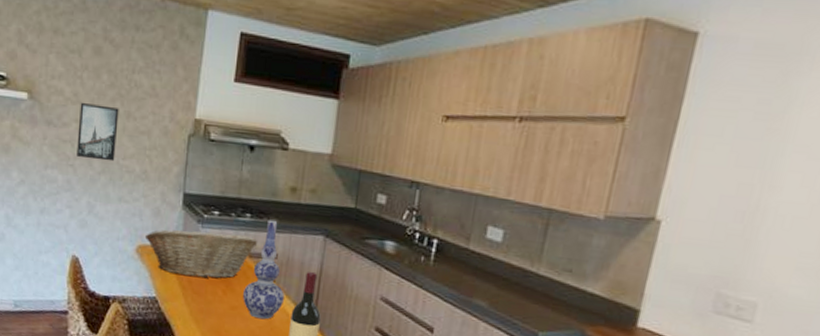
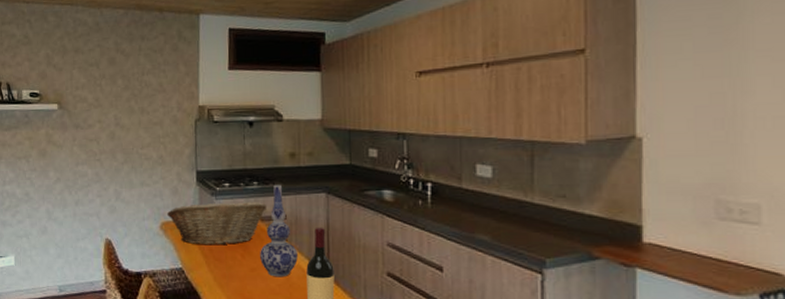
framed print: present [77,102,119,162] -> none [101,105,135,153]

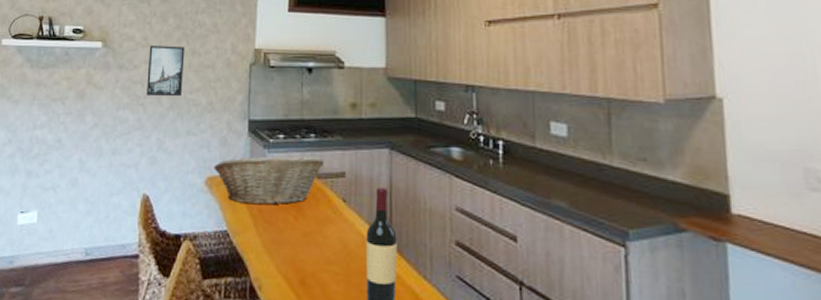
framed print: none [101,105,135,153] -> present [147,44,185,97]
vase: present [260,184,298,277] -> none [315,138,357,245]

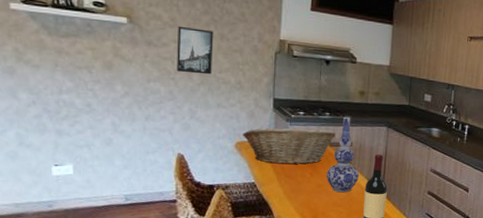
vase: none [315,138,357,245] -> present [327,116,359,193]

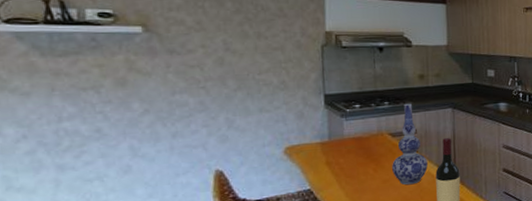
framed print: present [177,26,213,75] -> none [205,29,250,80]
fruit basket: present [242,126,336,165] -> none [291,120,397,165]

